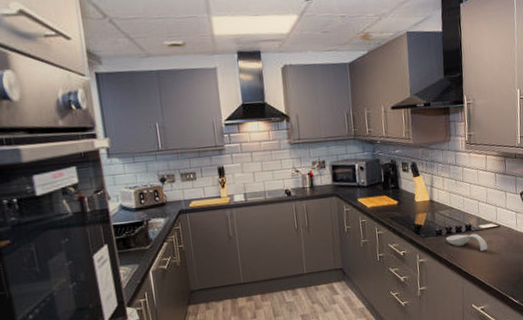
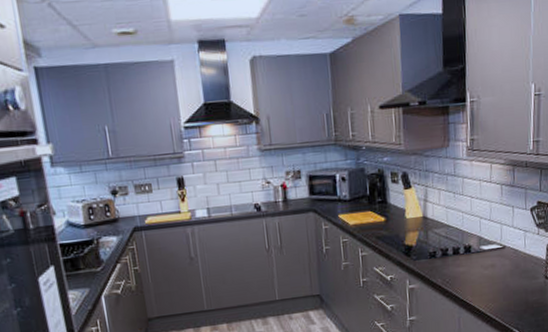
spoon rest: present [445,233,488,251] -> none [440,256,490,276]

